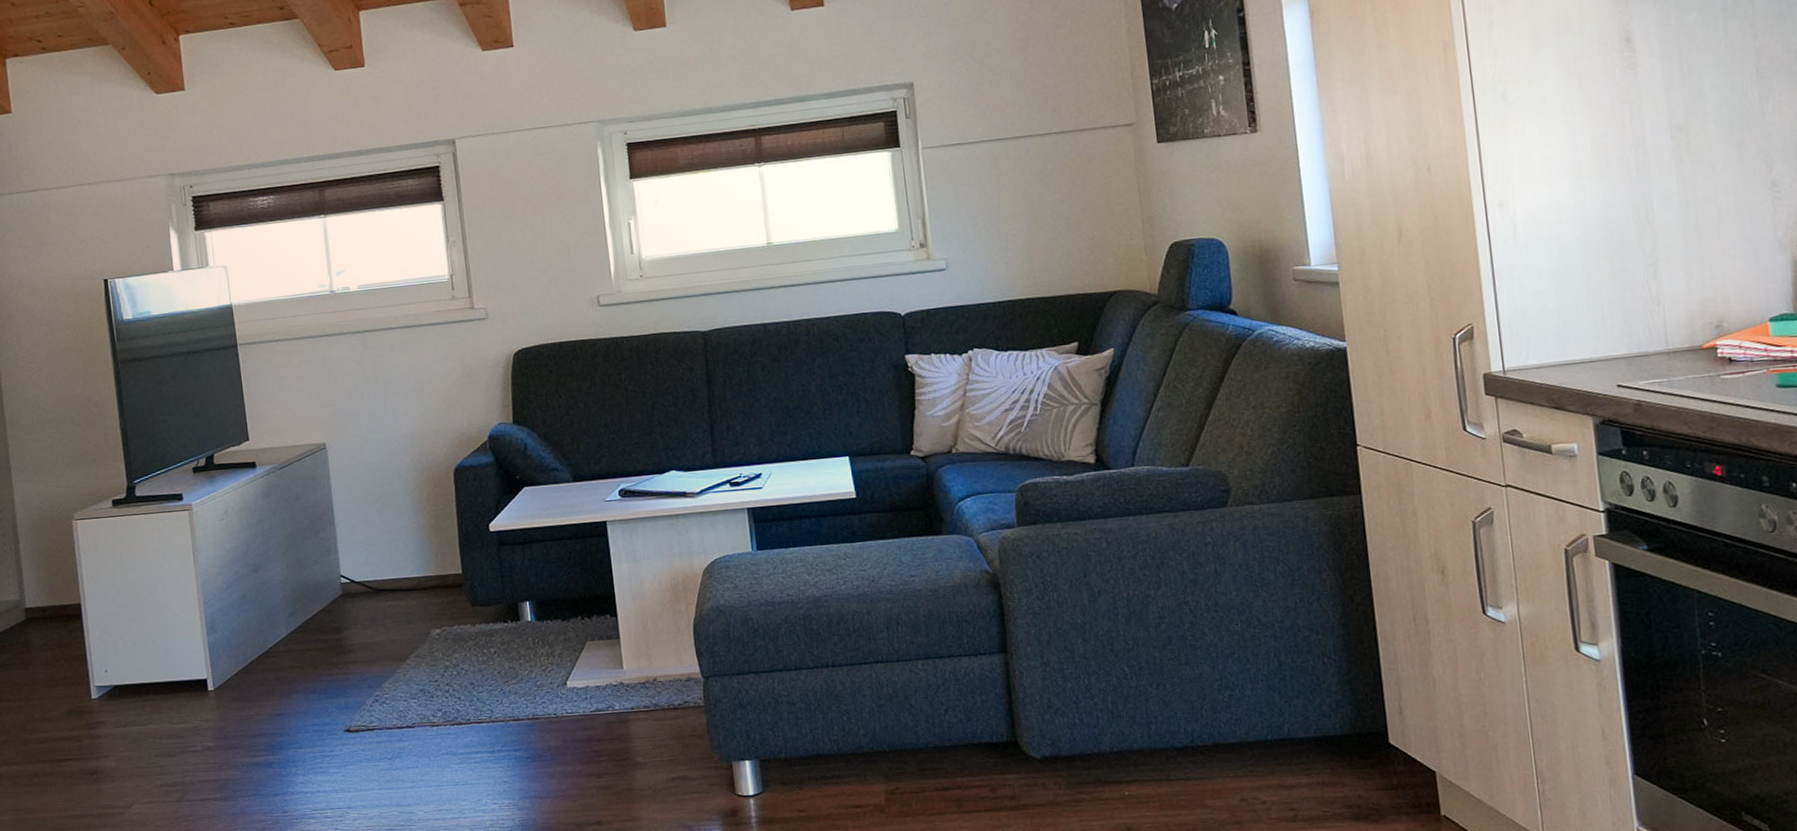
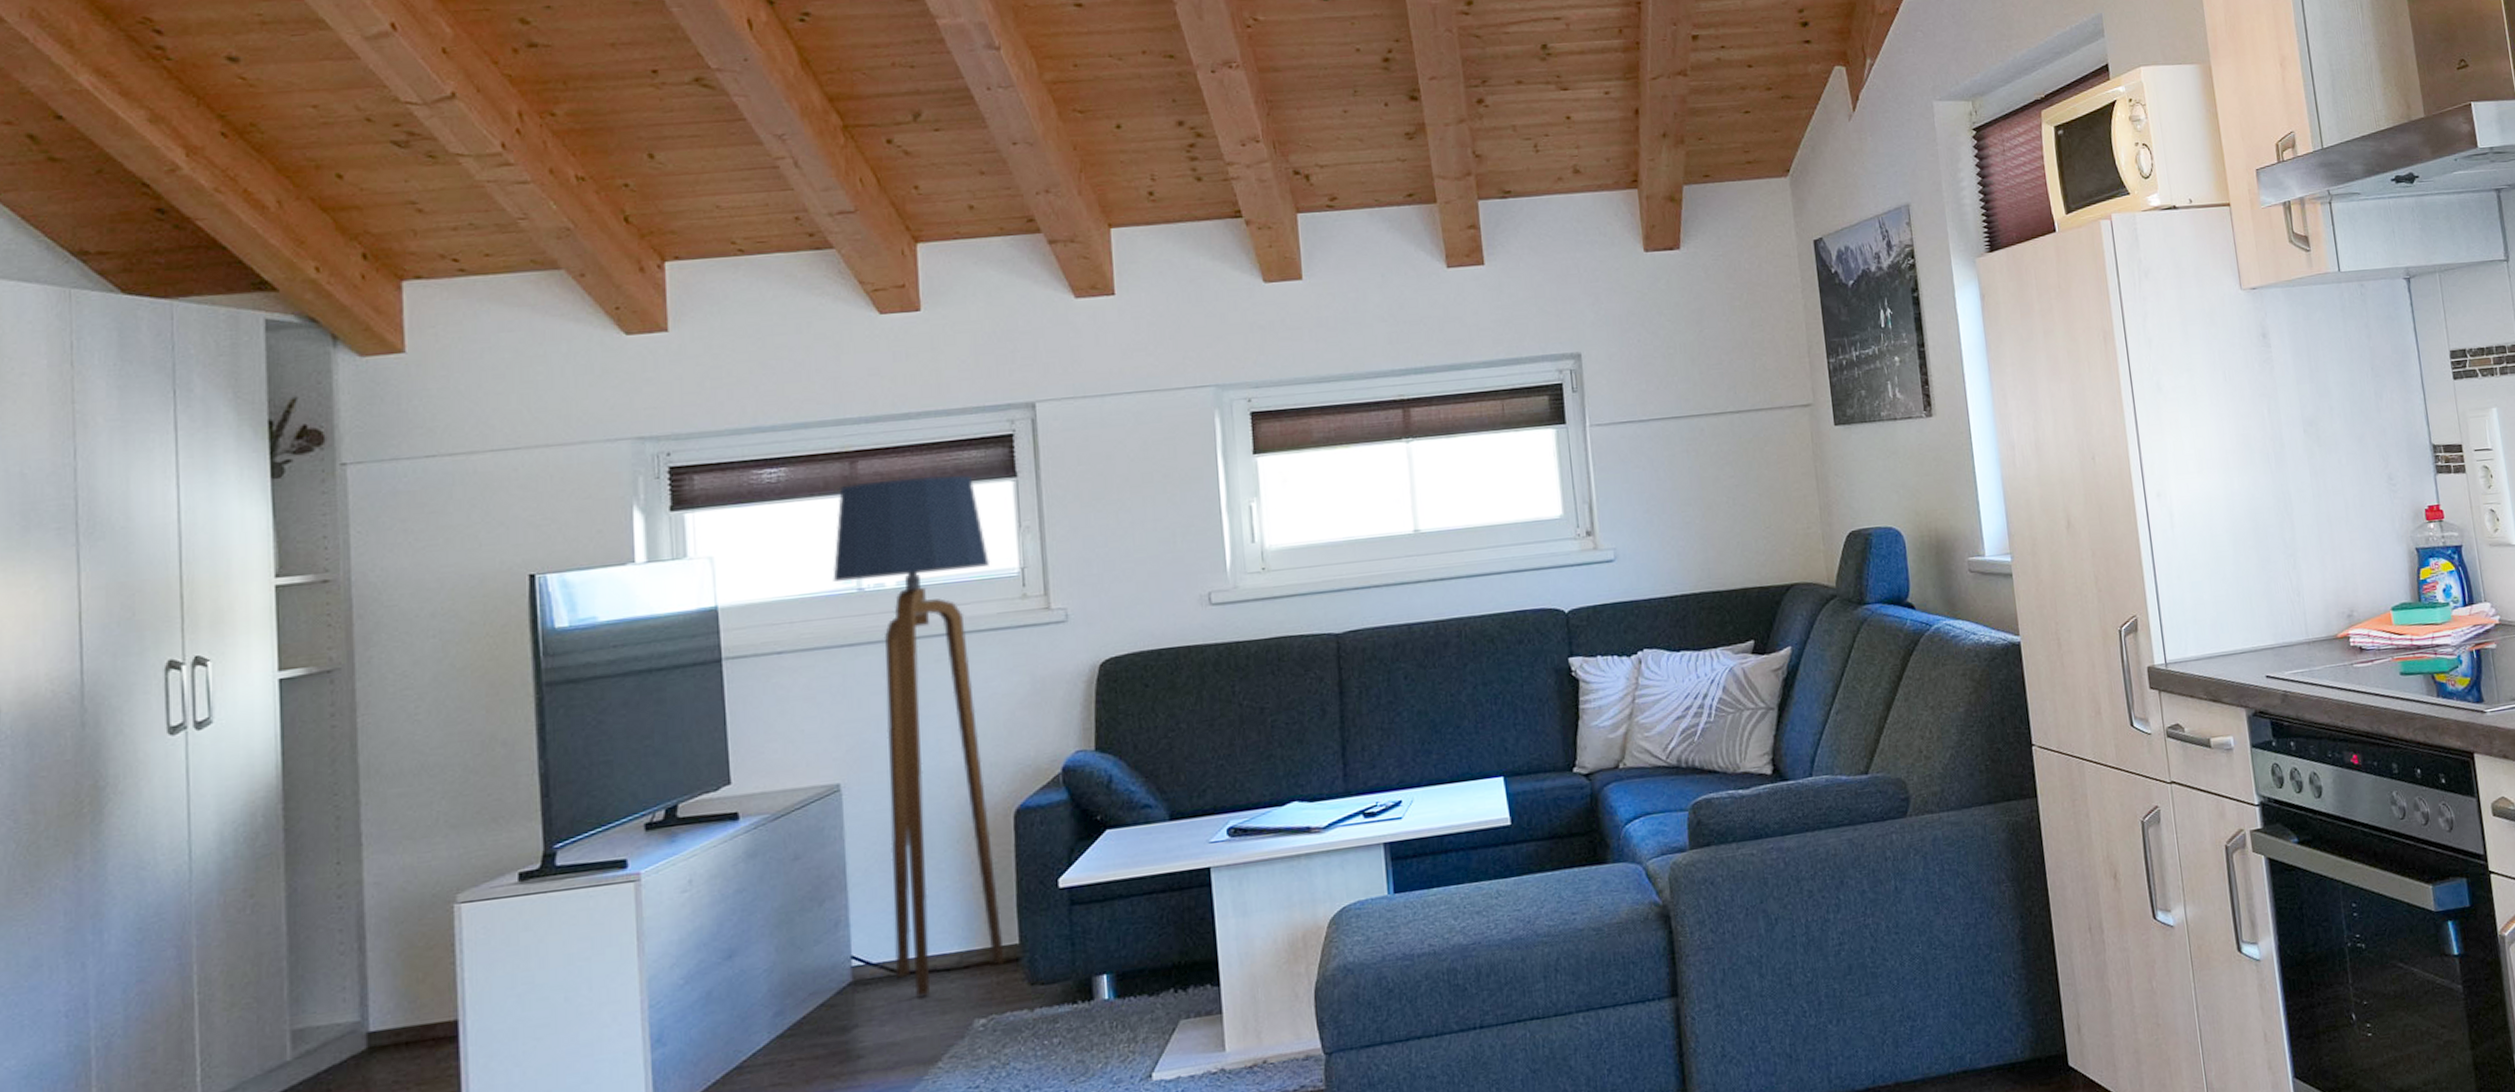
floor lamp: none [311,199,452,609] -> present [832,474,1005,996]

